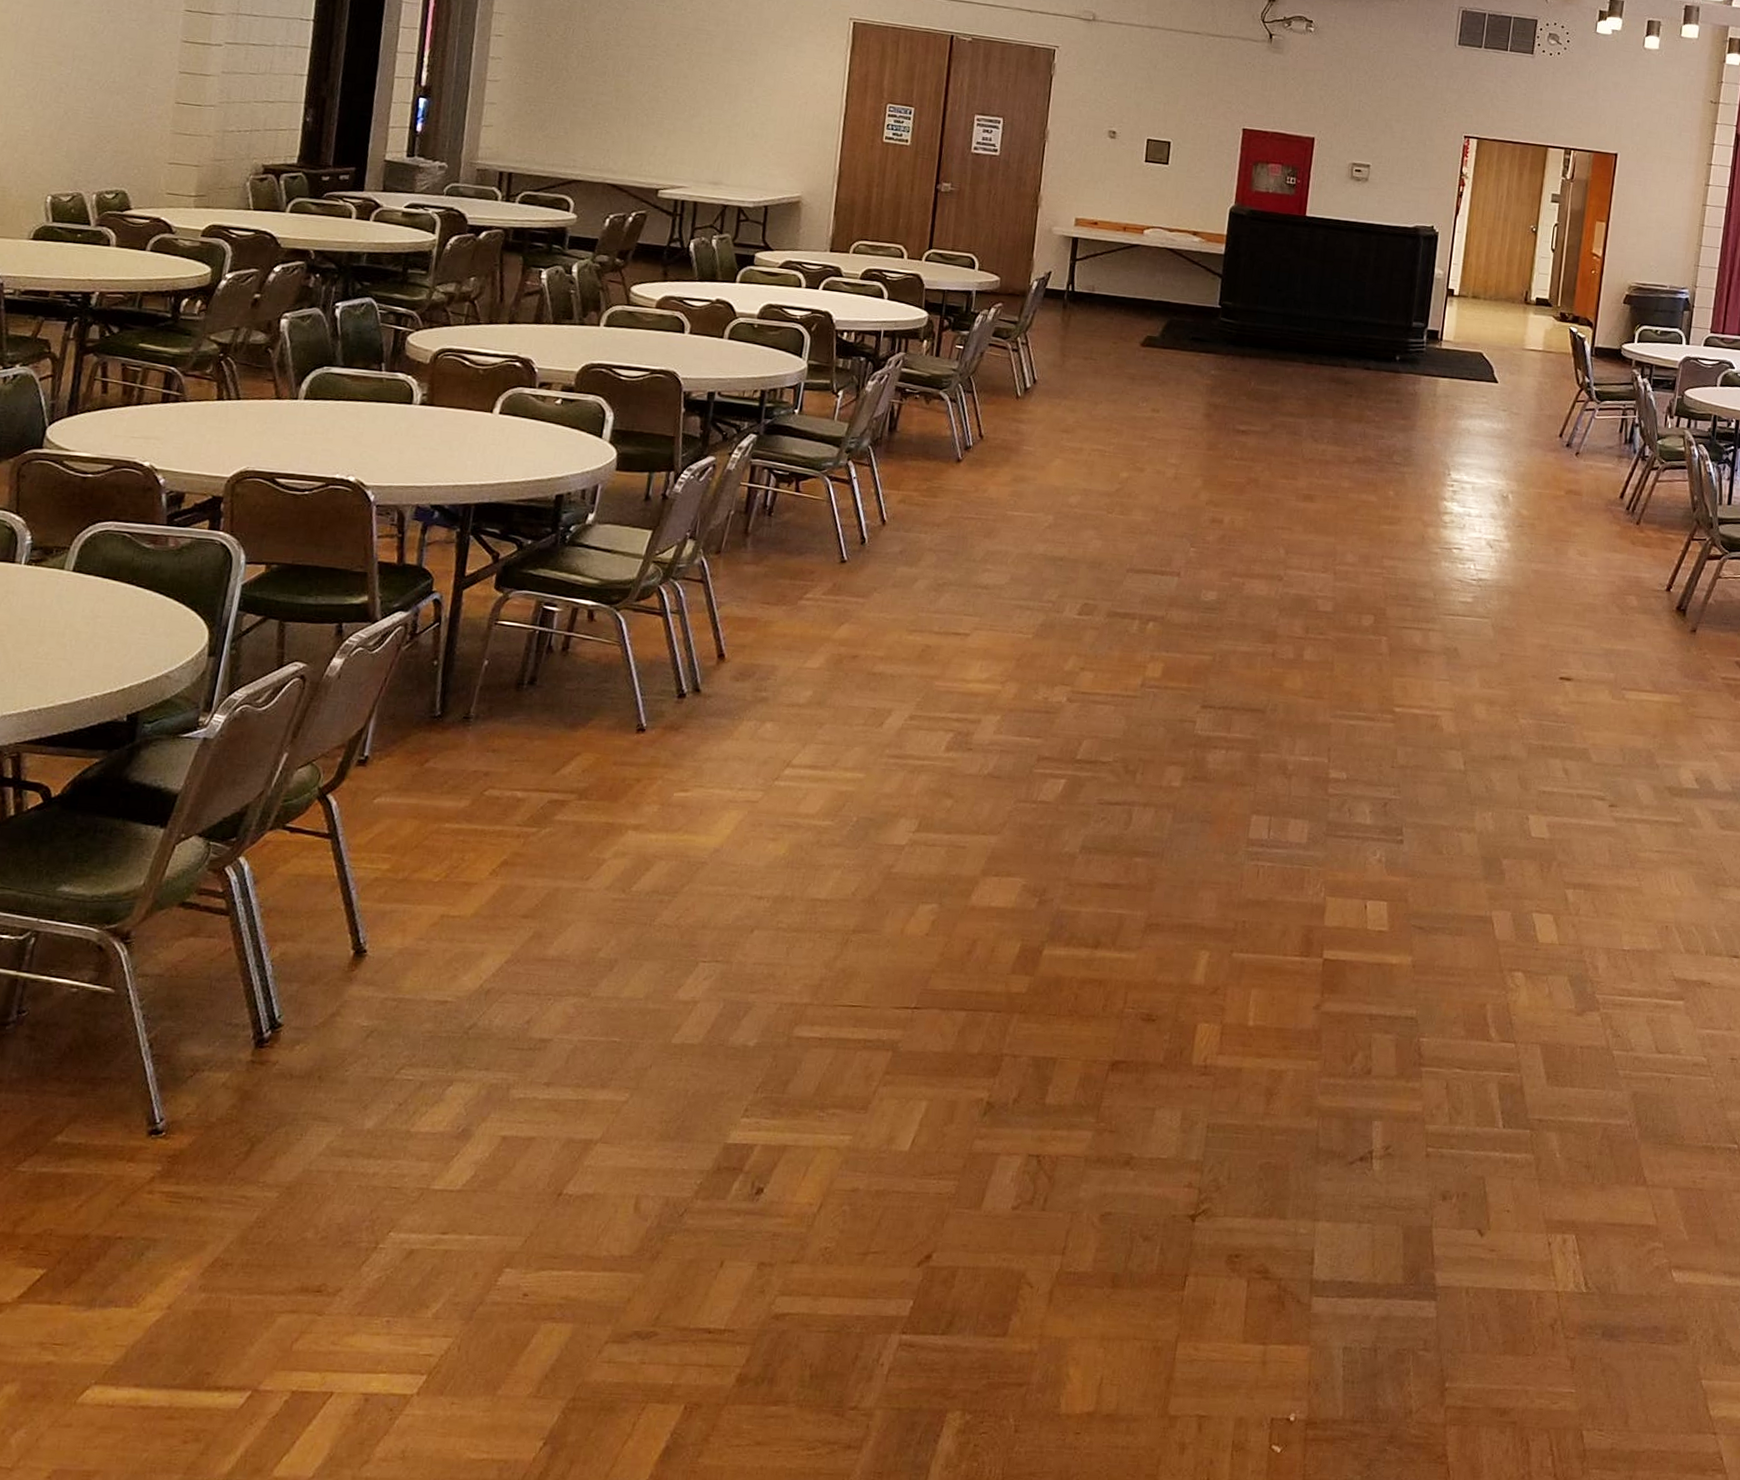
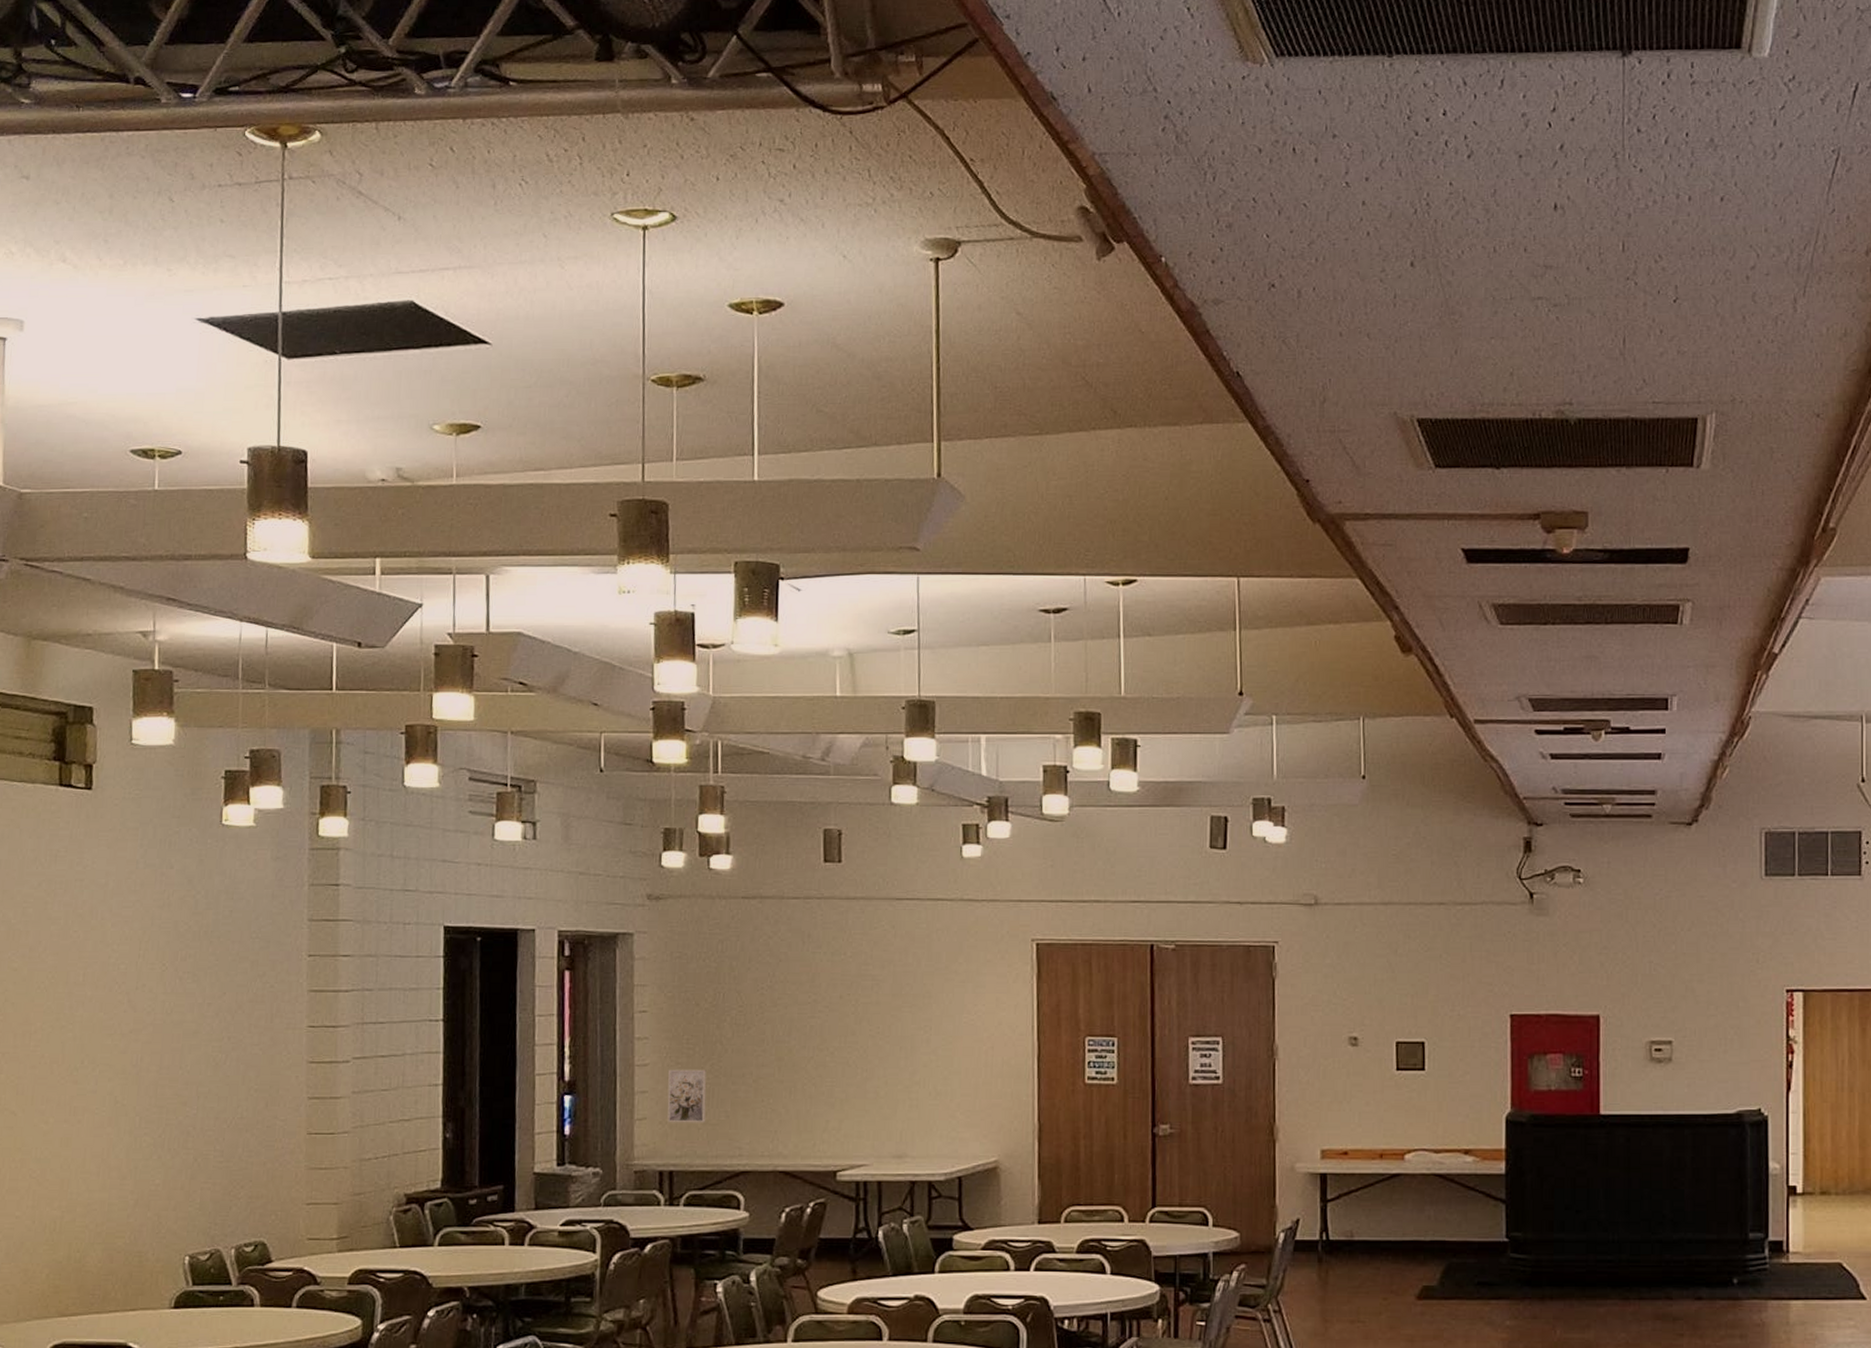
wall art: none [511,87,551,136] -> present [667,1069,707,1123]

